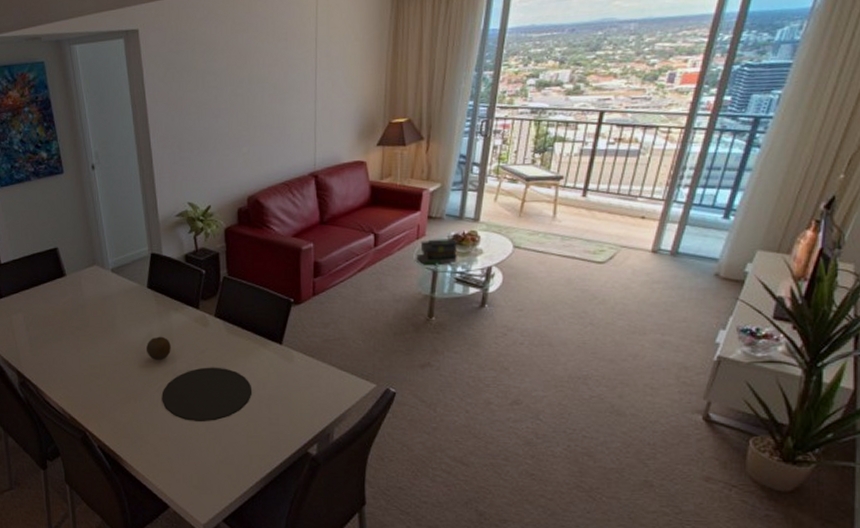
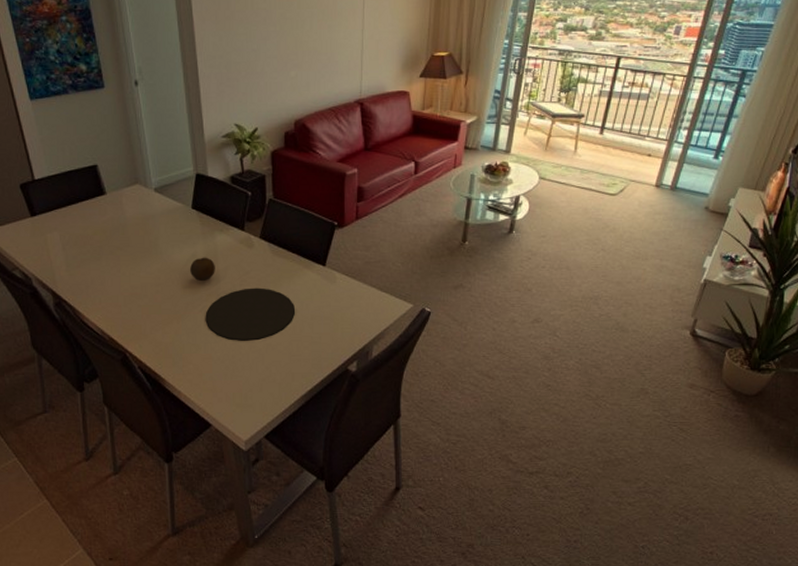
books: present [416,238,458,265] -> none [453,168,491,193]

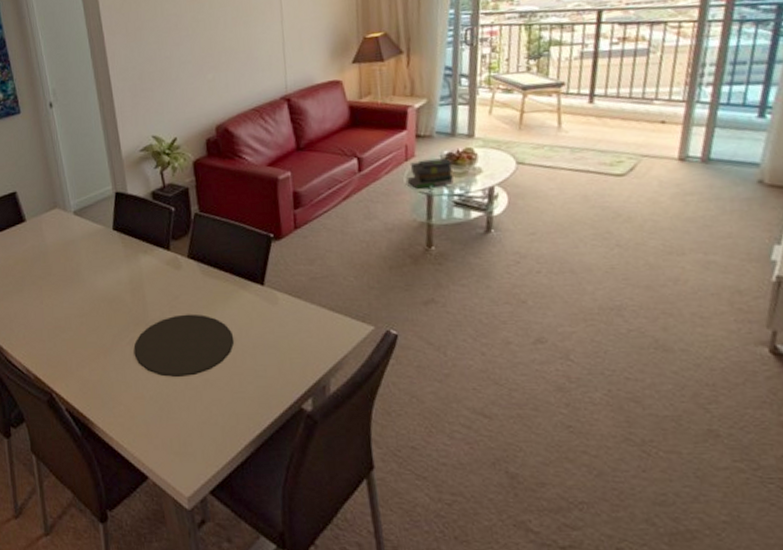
fruit: present [189,257,215,282] -> none [114,282,142,310]
books: none [453,168,491,193] -> present [407,158,454,189]

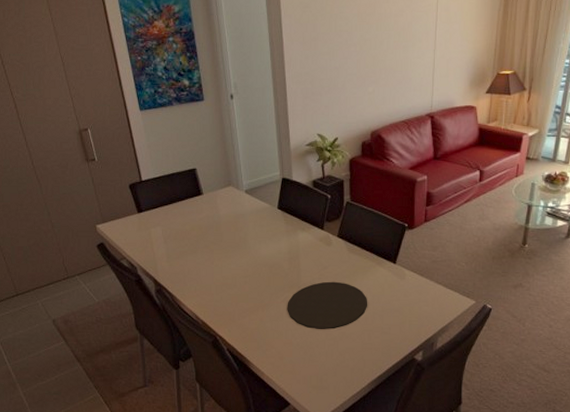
books: present [407,158,454,189] -> none [515,177,550,200]

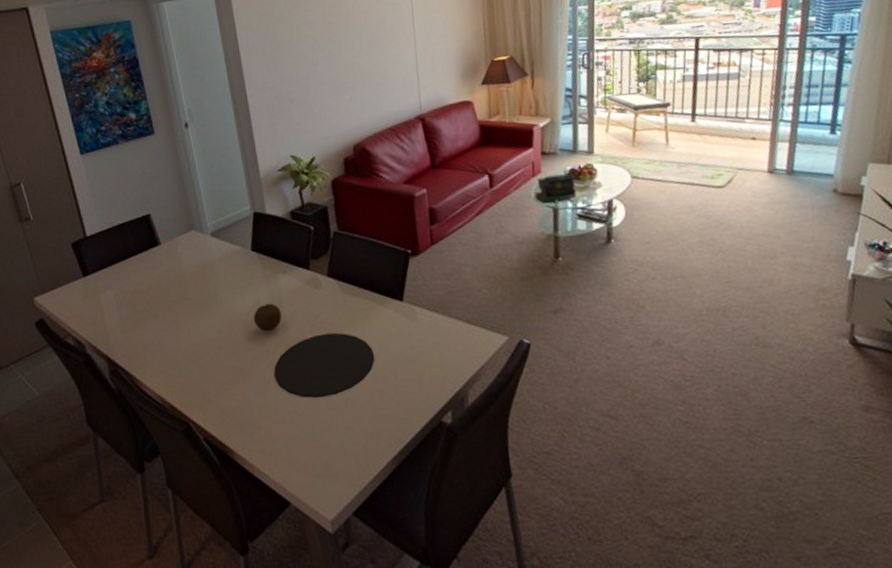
fruit: none [274,252,297,275] -> present [253,303,282,332]
books: none [515,177,550,200] -> present [534,173,577,203]

